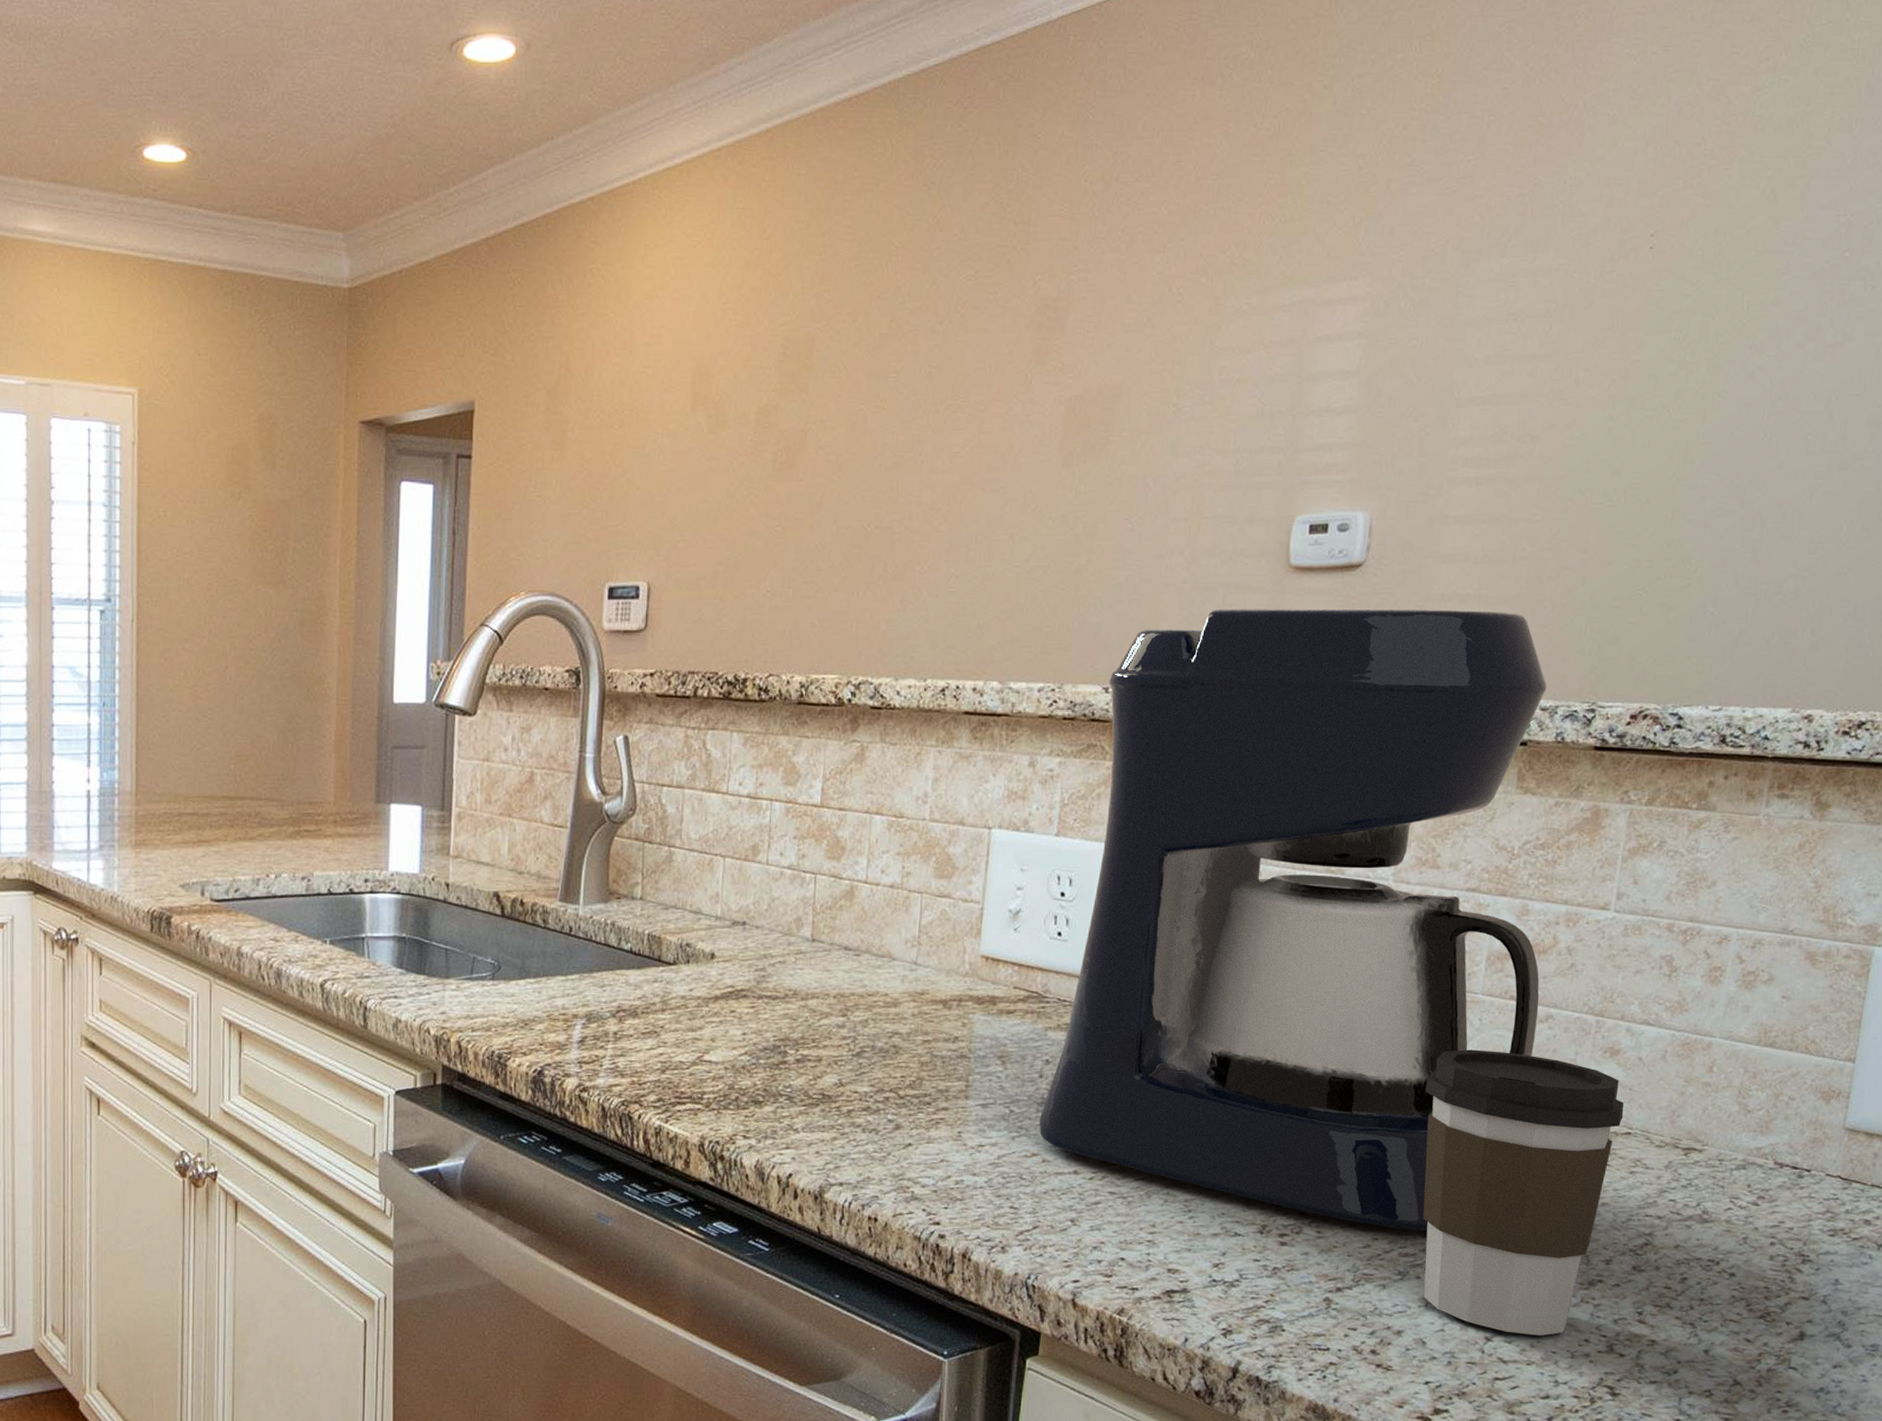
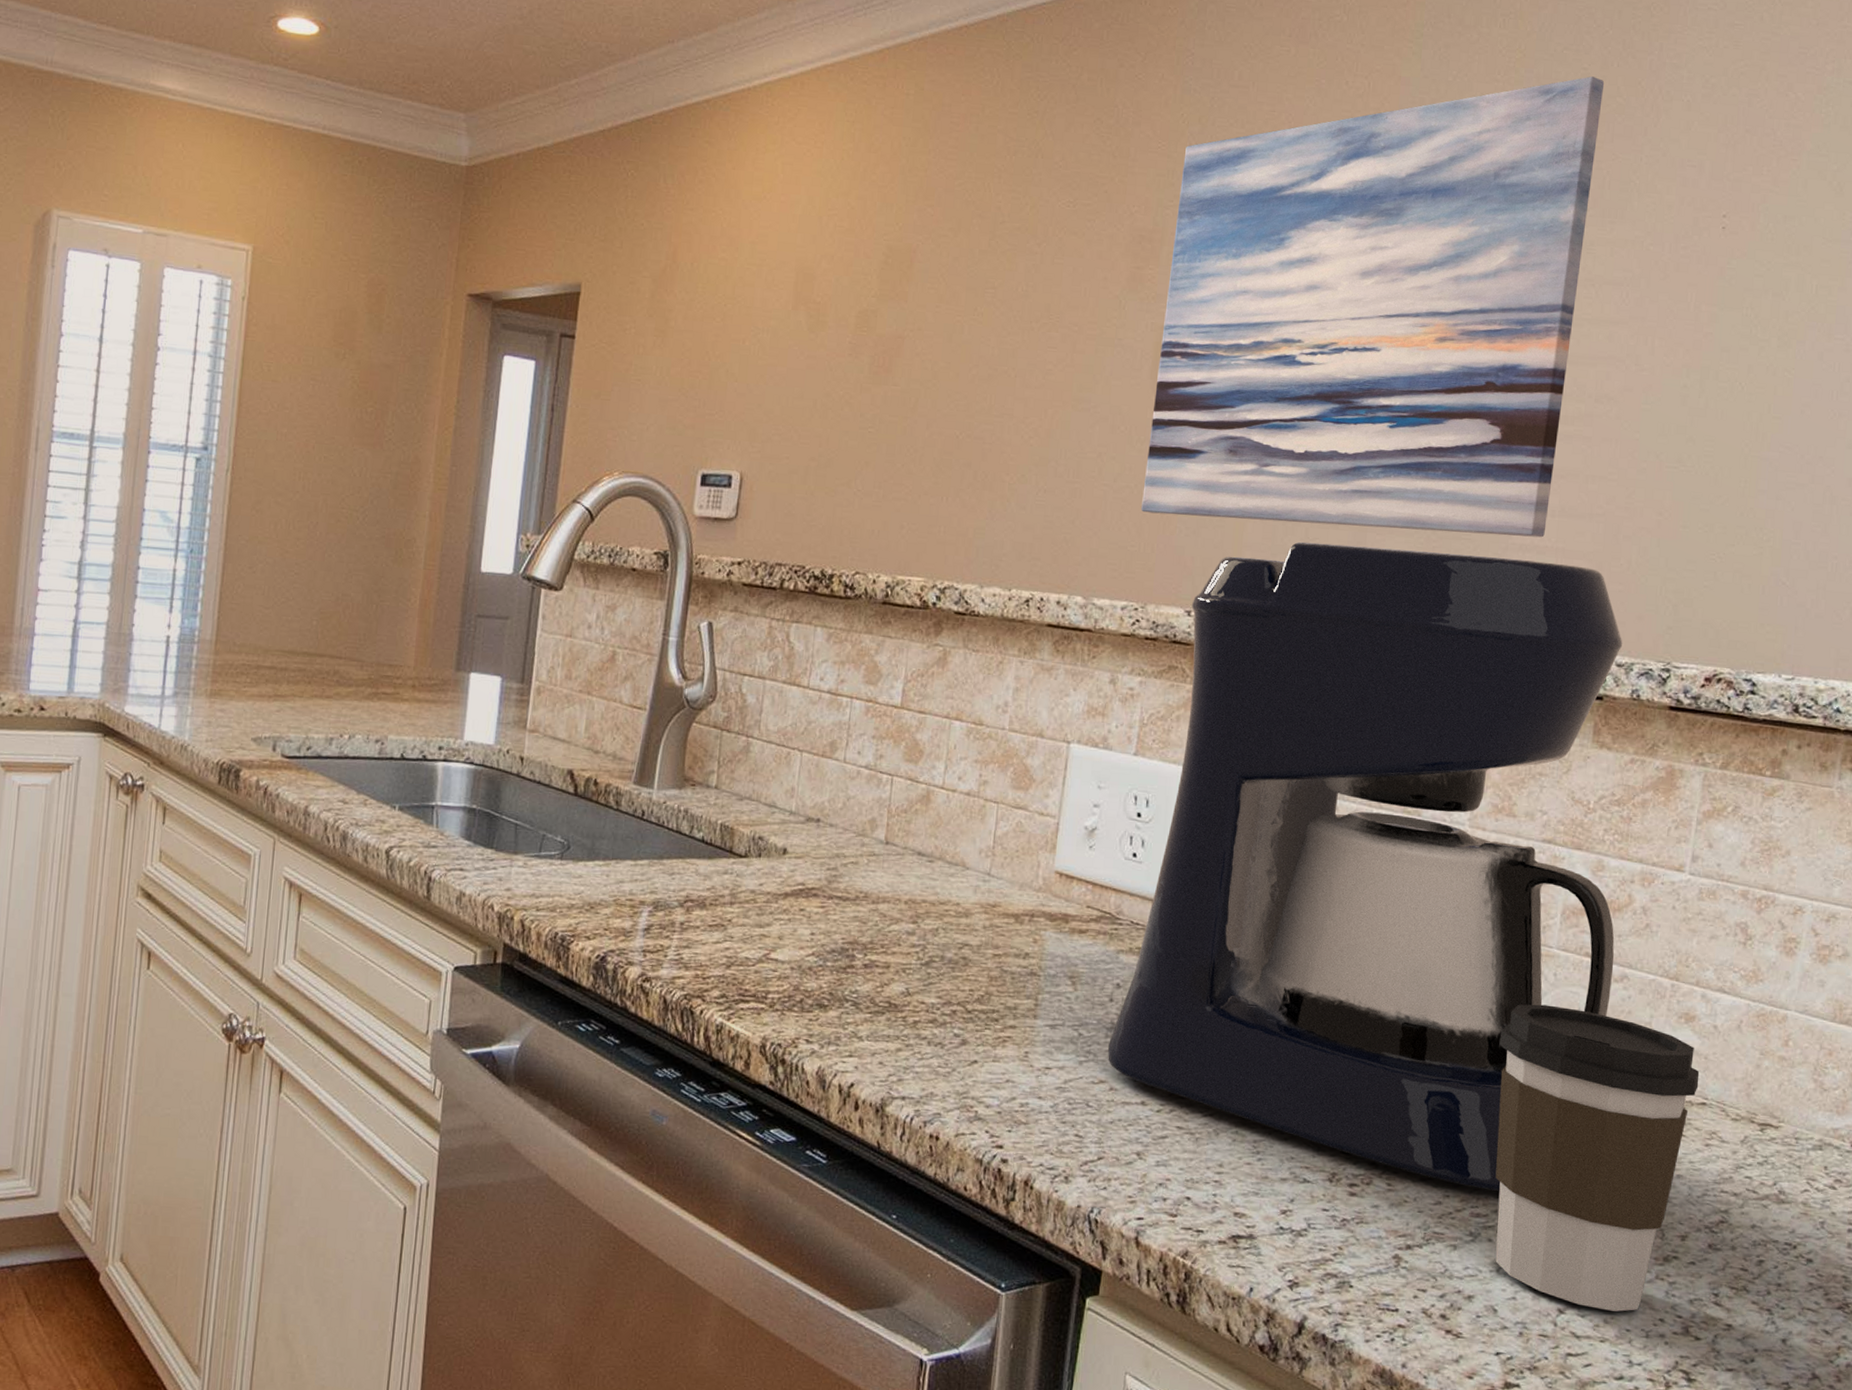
wall art: none [1055,97,1526,592] -> present [1141,76,1605,538]

